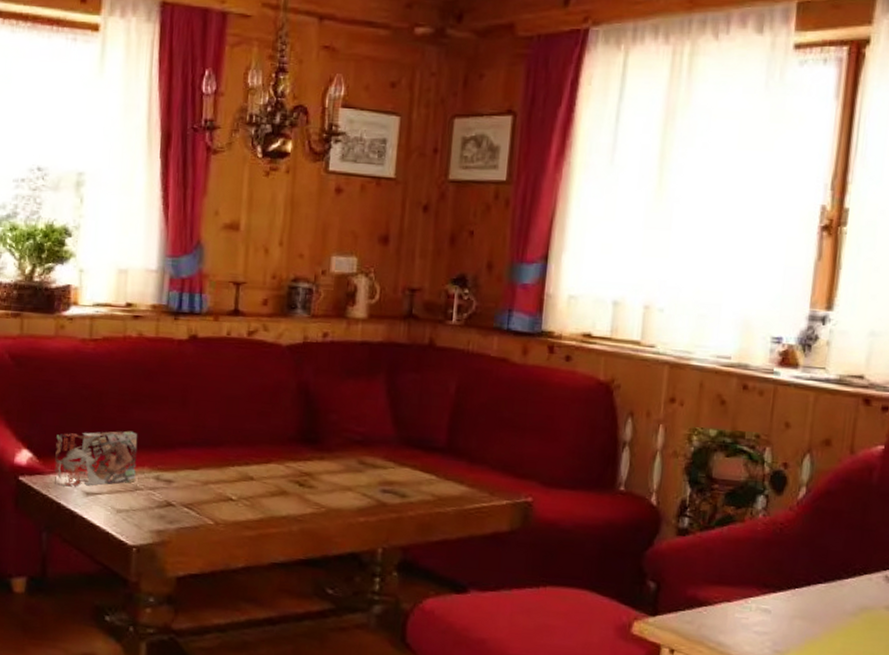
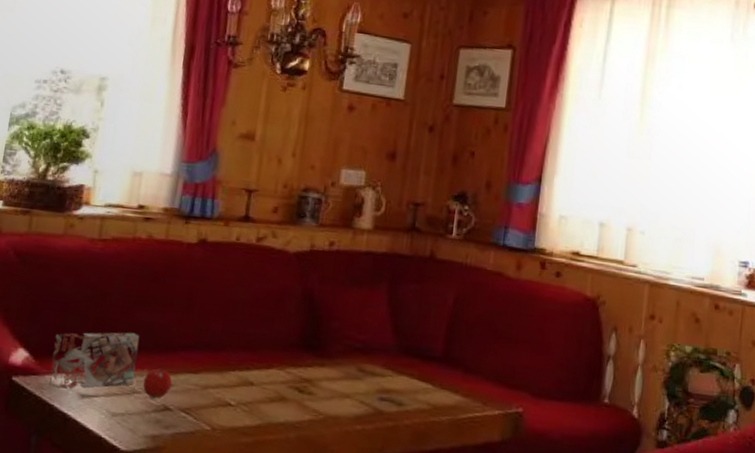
fruit: none [144,462,173,495] -> present [143,365,172,399]

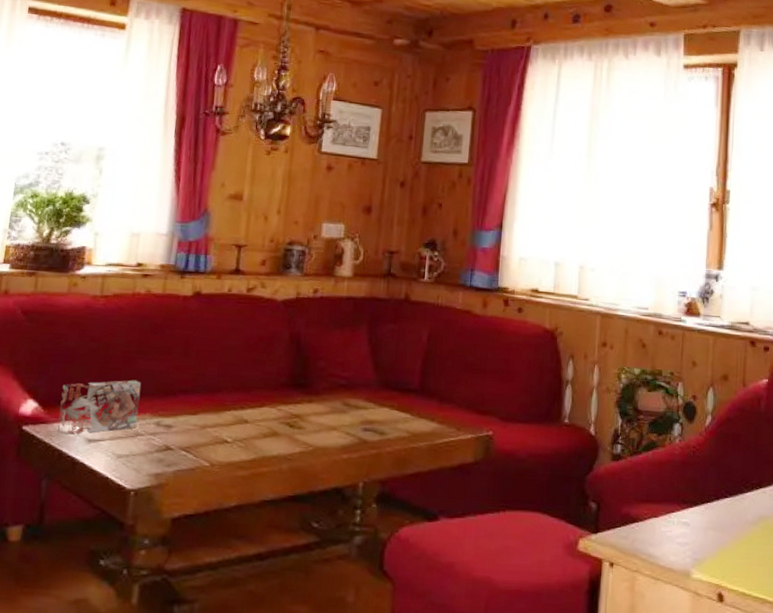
fruit: present [143,365,172,399] -> none [145,408,173,440]

